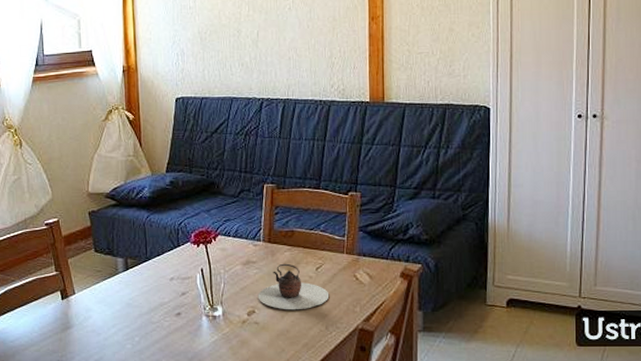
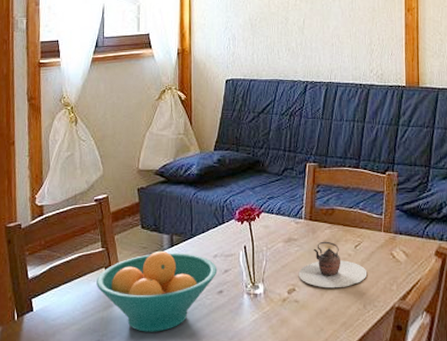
fruit bowl: none [52,274,175,353] -> present [96,250,218,332]

